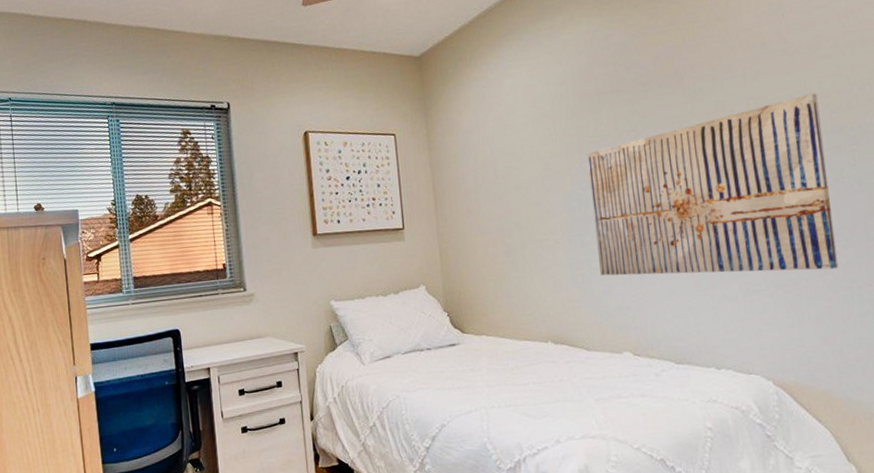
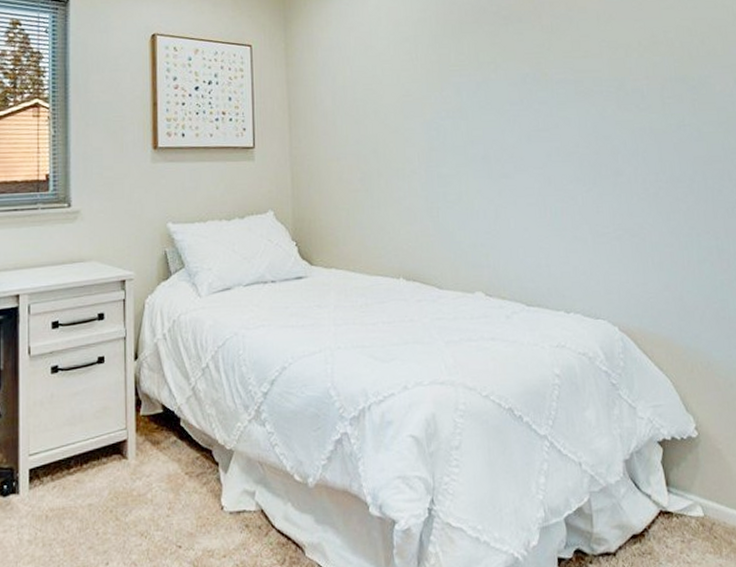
wall art: present [586,93,839,276] -> none [447,41,680,215]

